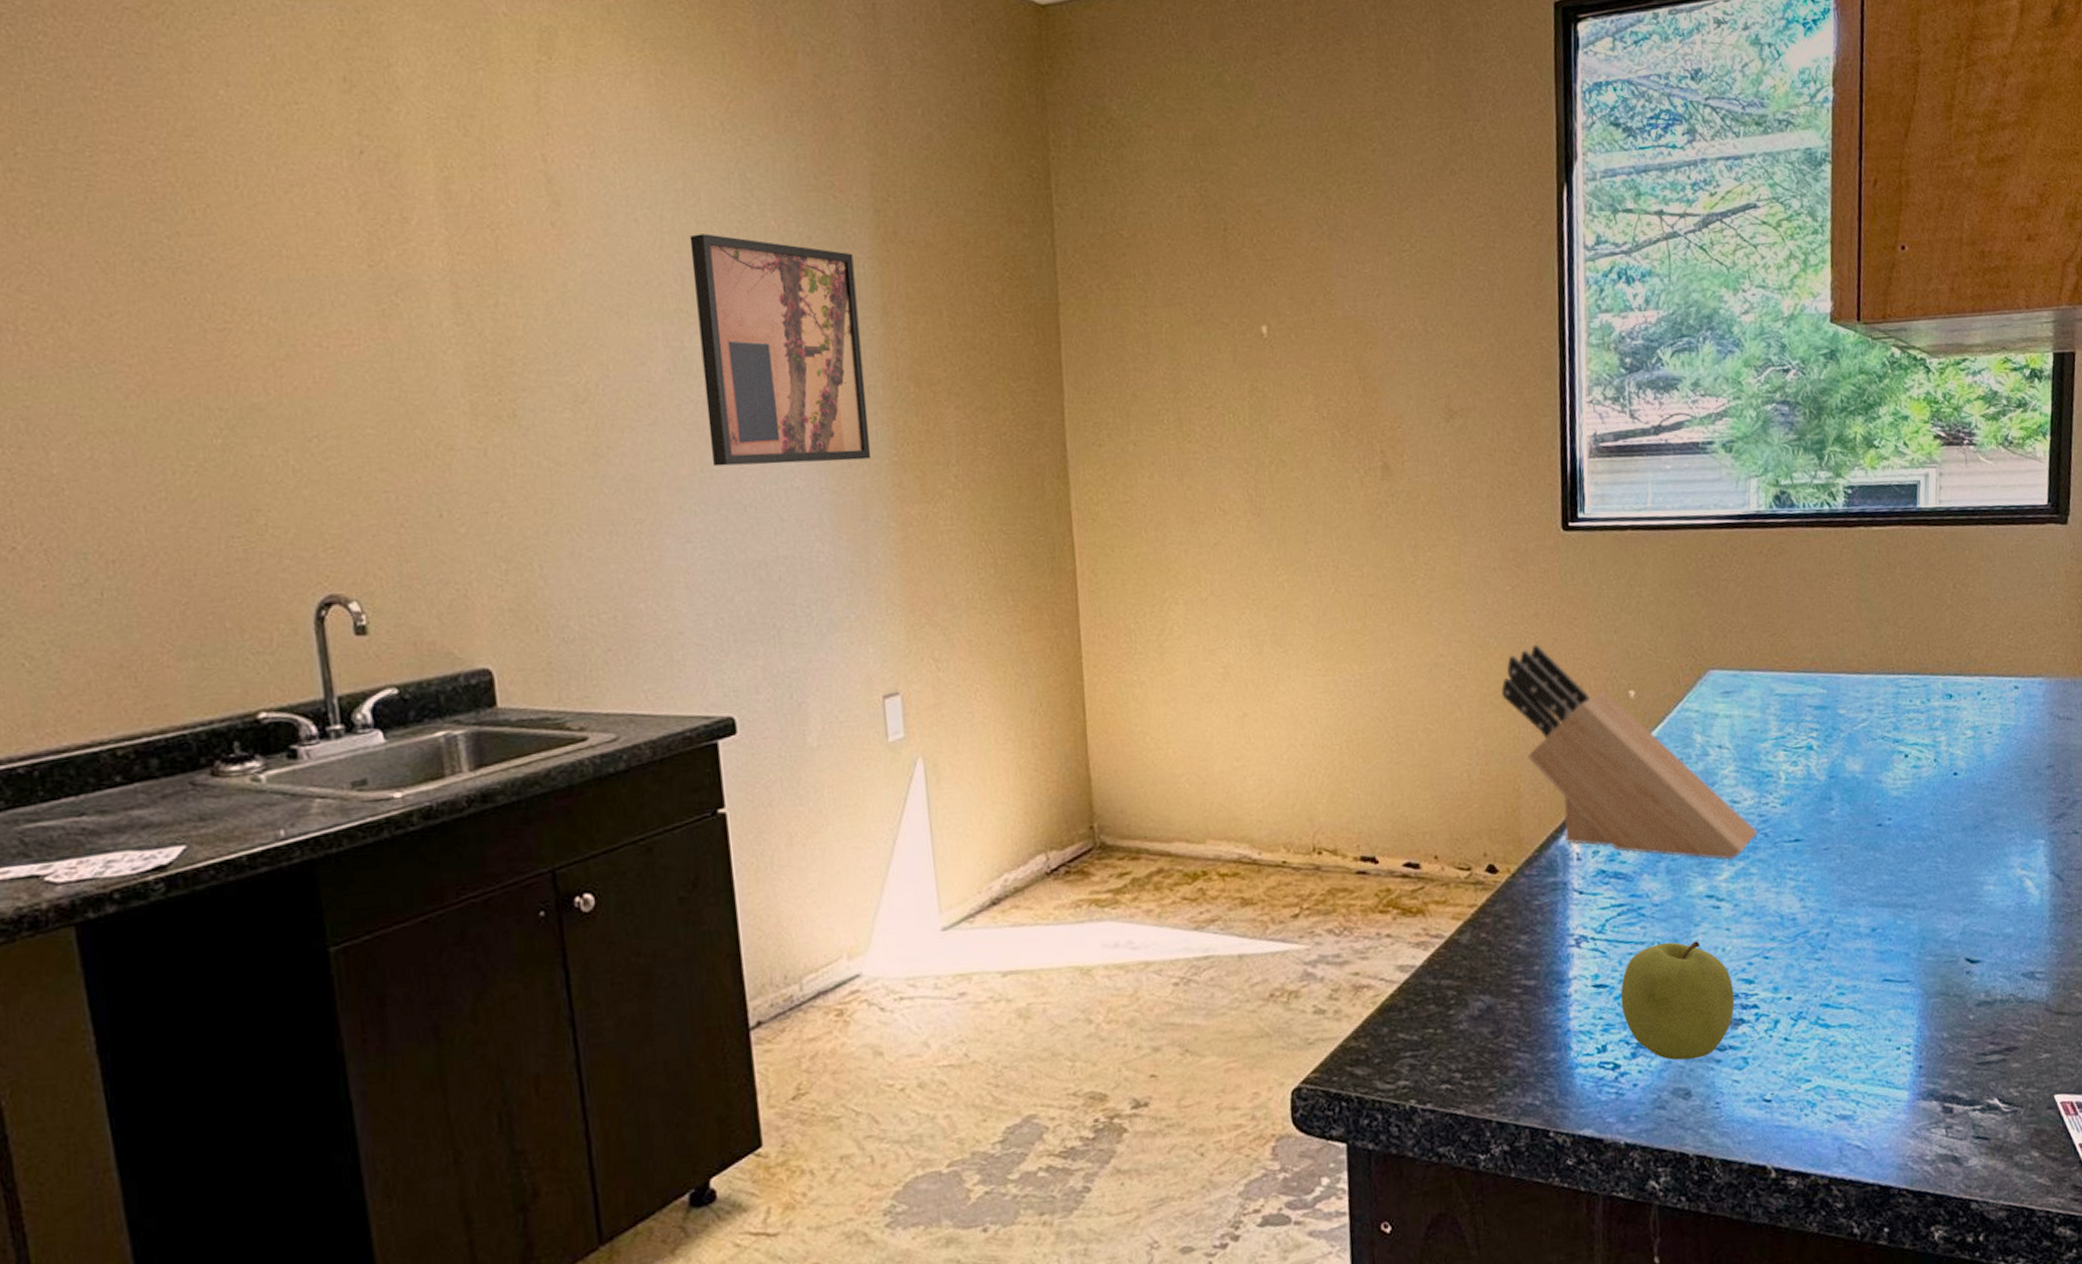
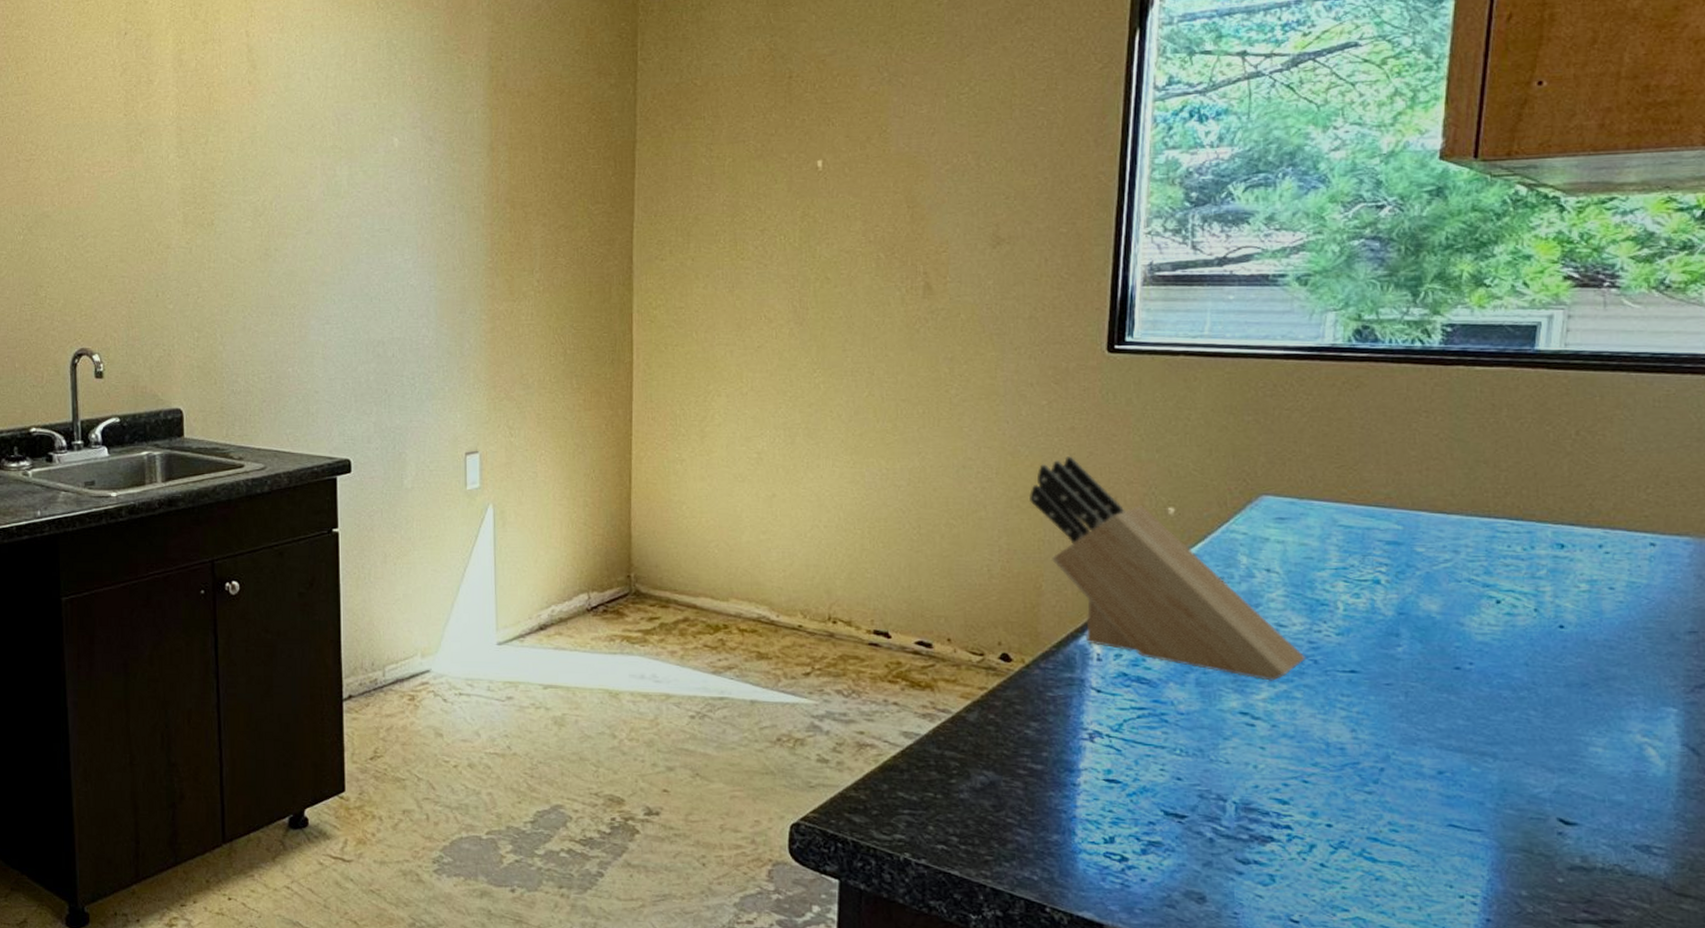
wall art: present [689,234,871,467] -> none [346,88,471,267]
fruit: present [1620,941,1735,1060] -> none [1134,750,1264,867]

